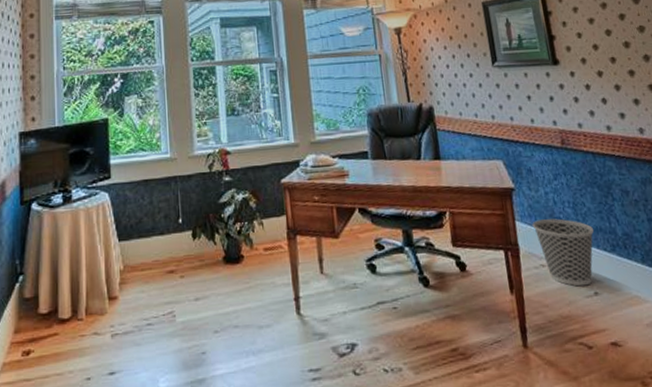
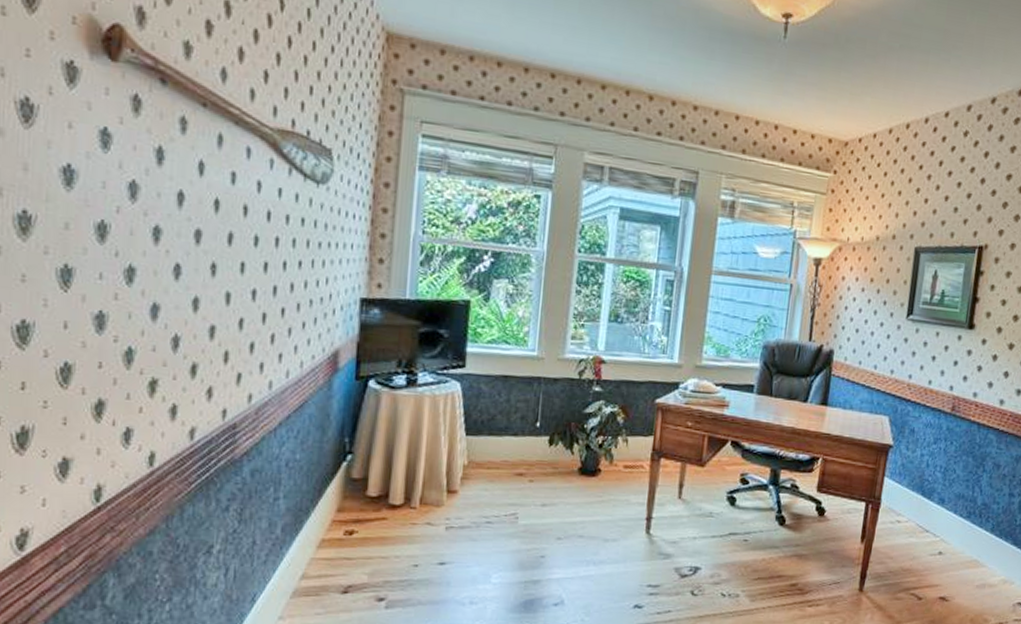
wastebasket: present [532,218,595,287] -> none [899,479,957,545]

